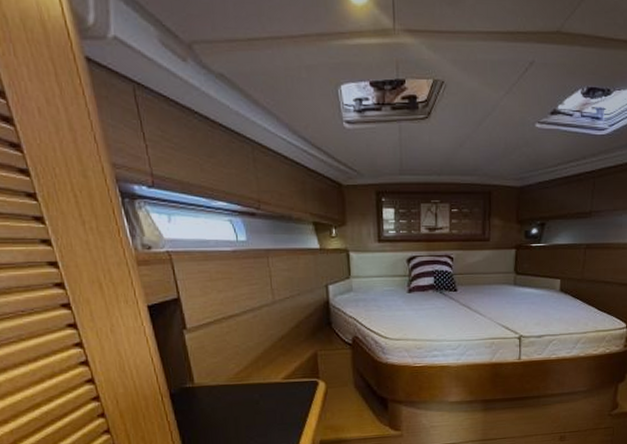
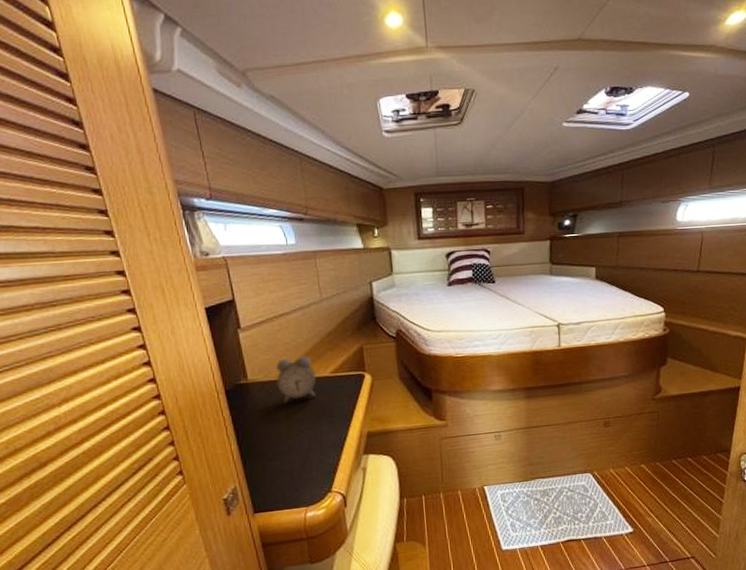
alarm clock: none [224,360,268,409] -> present [275,356,317,403]

